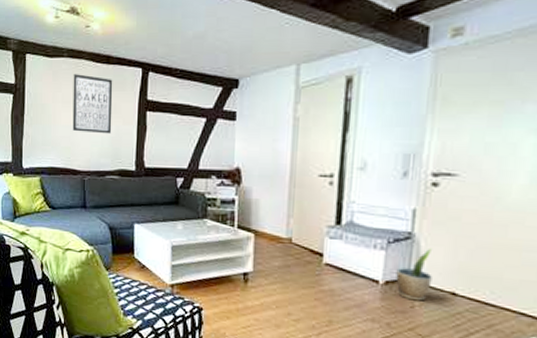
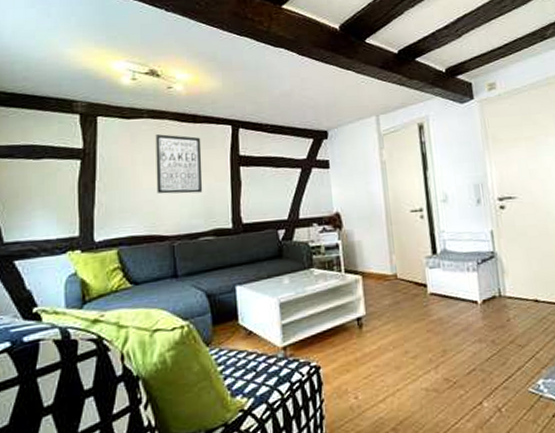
potted plant: present [395,248,432,301] -> none [489,263,519,314]

